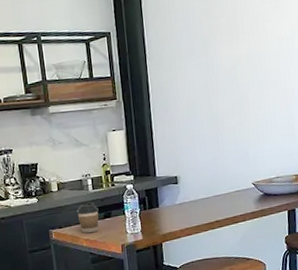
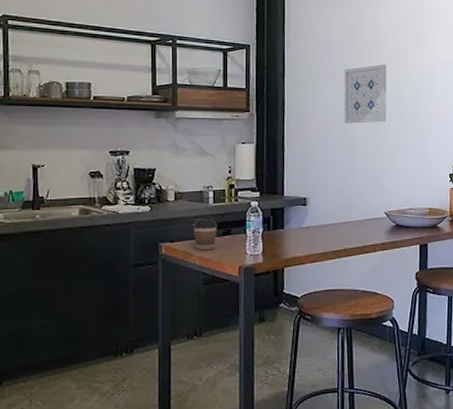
wall art: none [204,35,249,101] -> present [343,64,387,124]

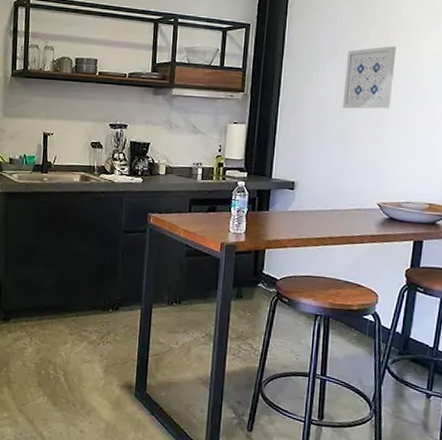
coffee cup: present [193,216,217,251] -> none [180,192,204,225]

